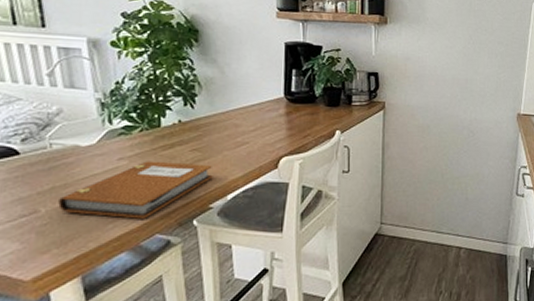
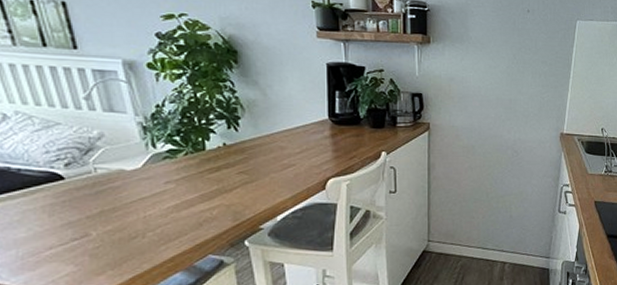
notebook: present [58,161,213,219] -> none [109,184,261,241]

